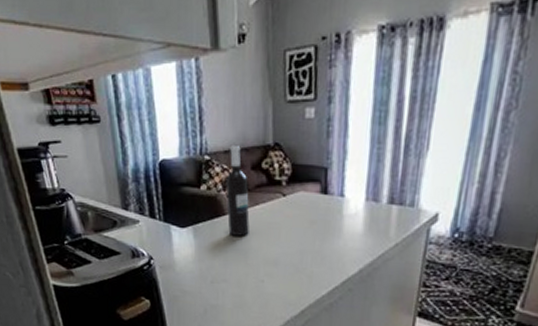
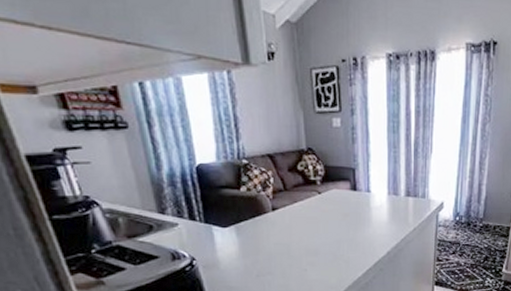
wine bottle: present [226,146,250,236] -> none [265,151,290,231]

